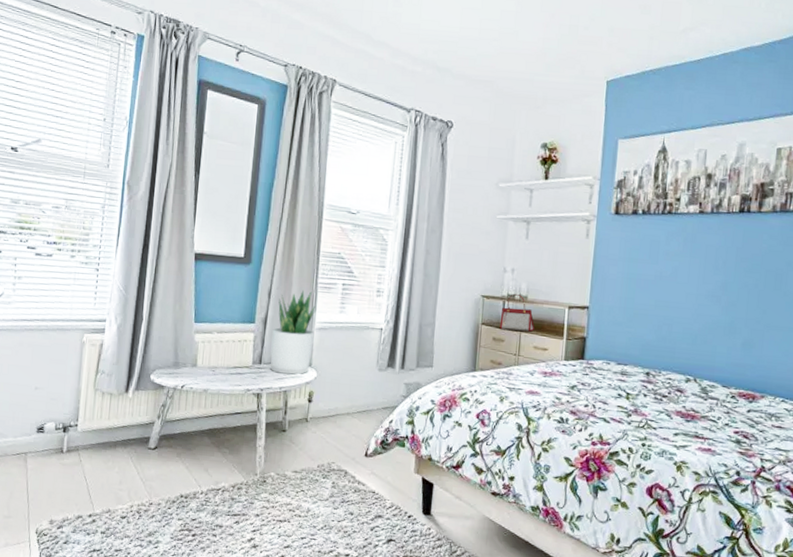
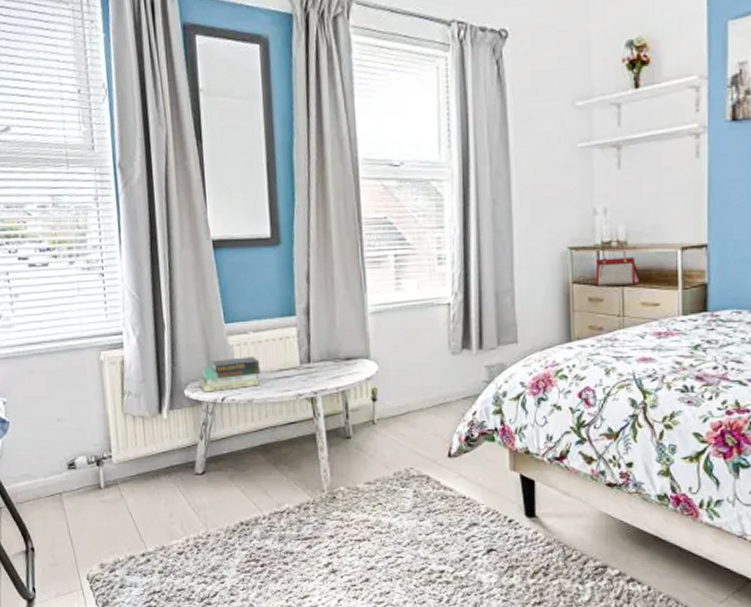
books: none [163,352,219,380] -> present [198,357,261,392]
planter: present [270,291,316,375] -> none [318,269,369,371]

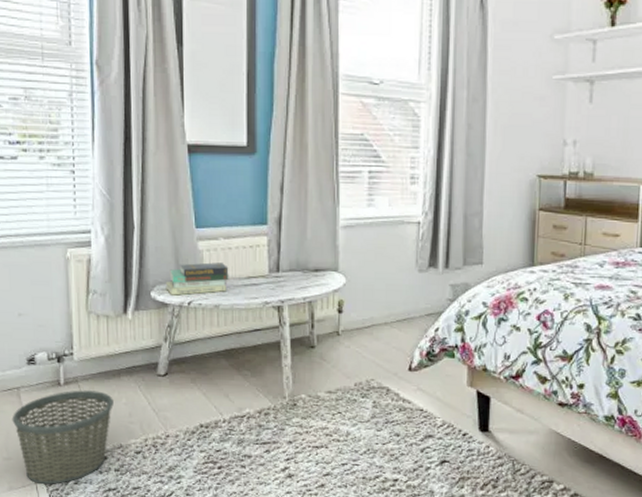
basket: none [55,492,154,589] -> present [12,390,114,484]
handbag: present [595,239,641,287] -> none [560,170,604,217]

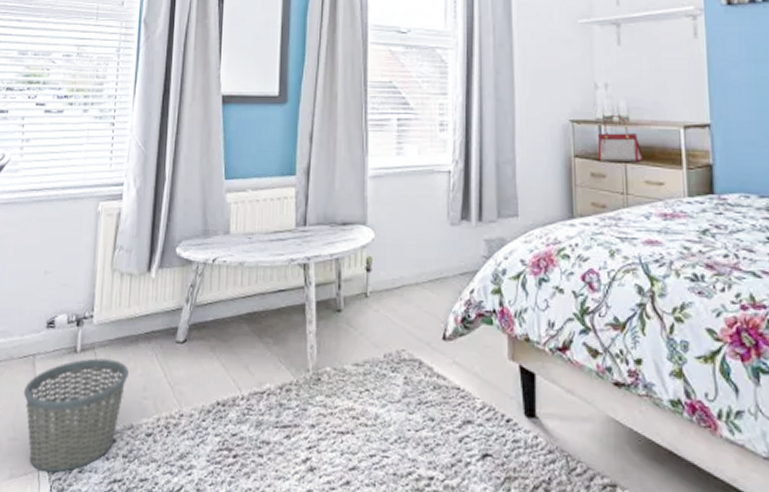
books: present [165,262,229,296] -> none [191,216,256,252]
handbag: none [560,170,604,217] -> present [597,114,644,163]

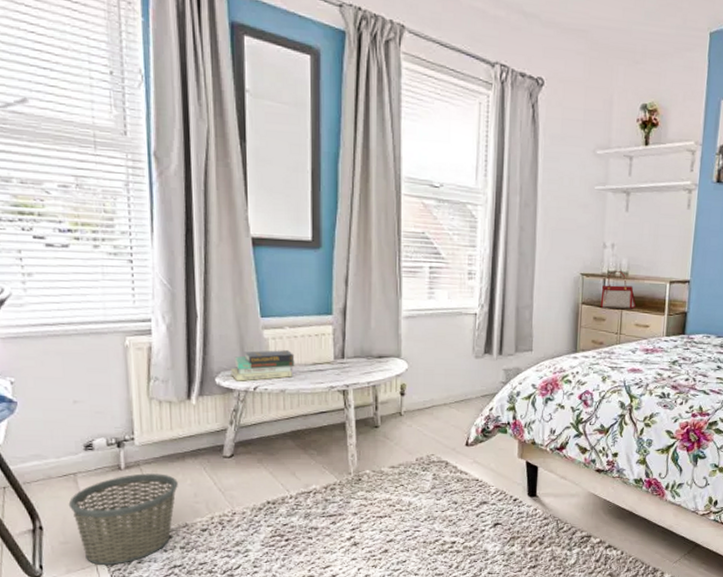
books: none [191,216,256,252] -> present [230,350,295,381]

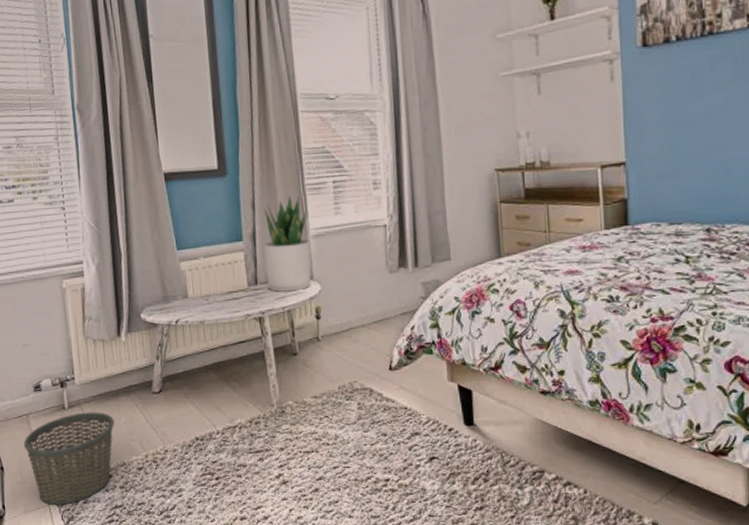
books: present [230,350,295,381] -> none [153,281,212,316]
planter: none [354,276,402,368] -> present [263,196,312,292]
handbag: present [600,270,637,310] -> none [521,160,564,206]

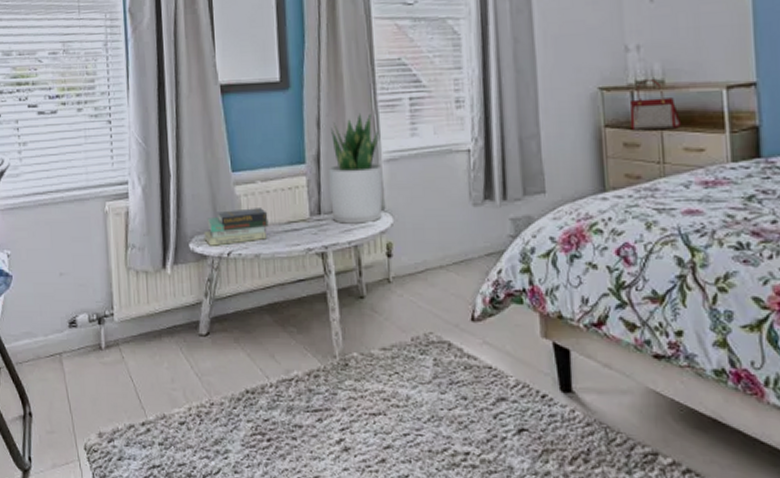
basket: present [23,412,115,505] -> none [54,354,155,461]
books: none [153,281,212,316] -> present [203,208,269,246]
handbag: none [521,160,564,206] -> present [629,78,682,131]

